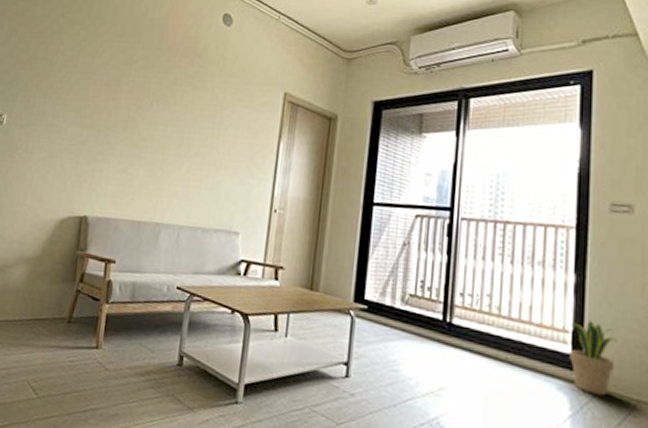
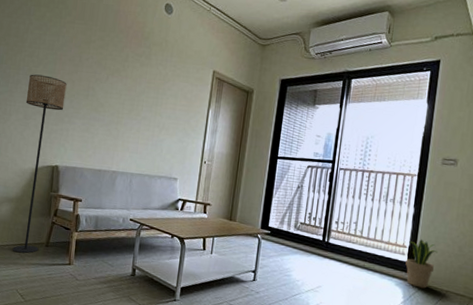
floor lamp: none [25,103,102,332] -> present [12,74,67,253]

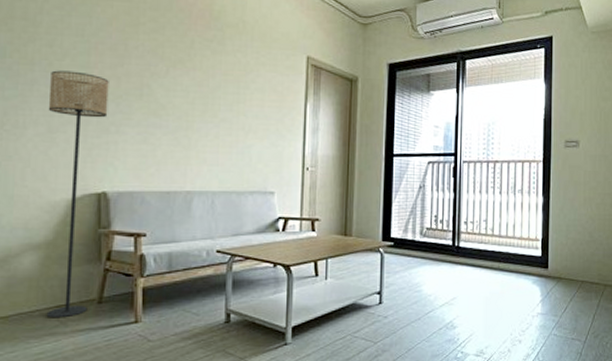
potted plant: present [405,239,438,289] -> none [540,230,570,282]

